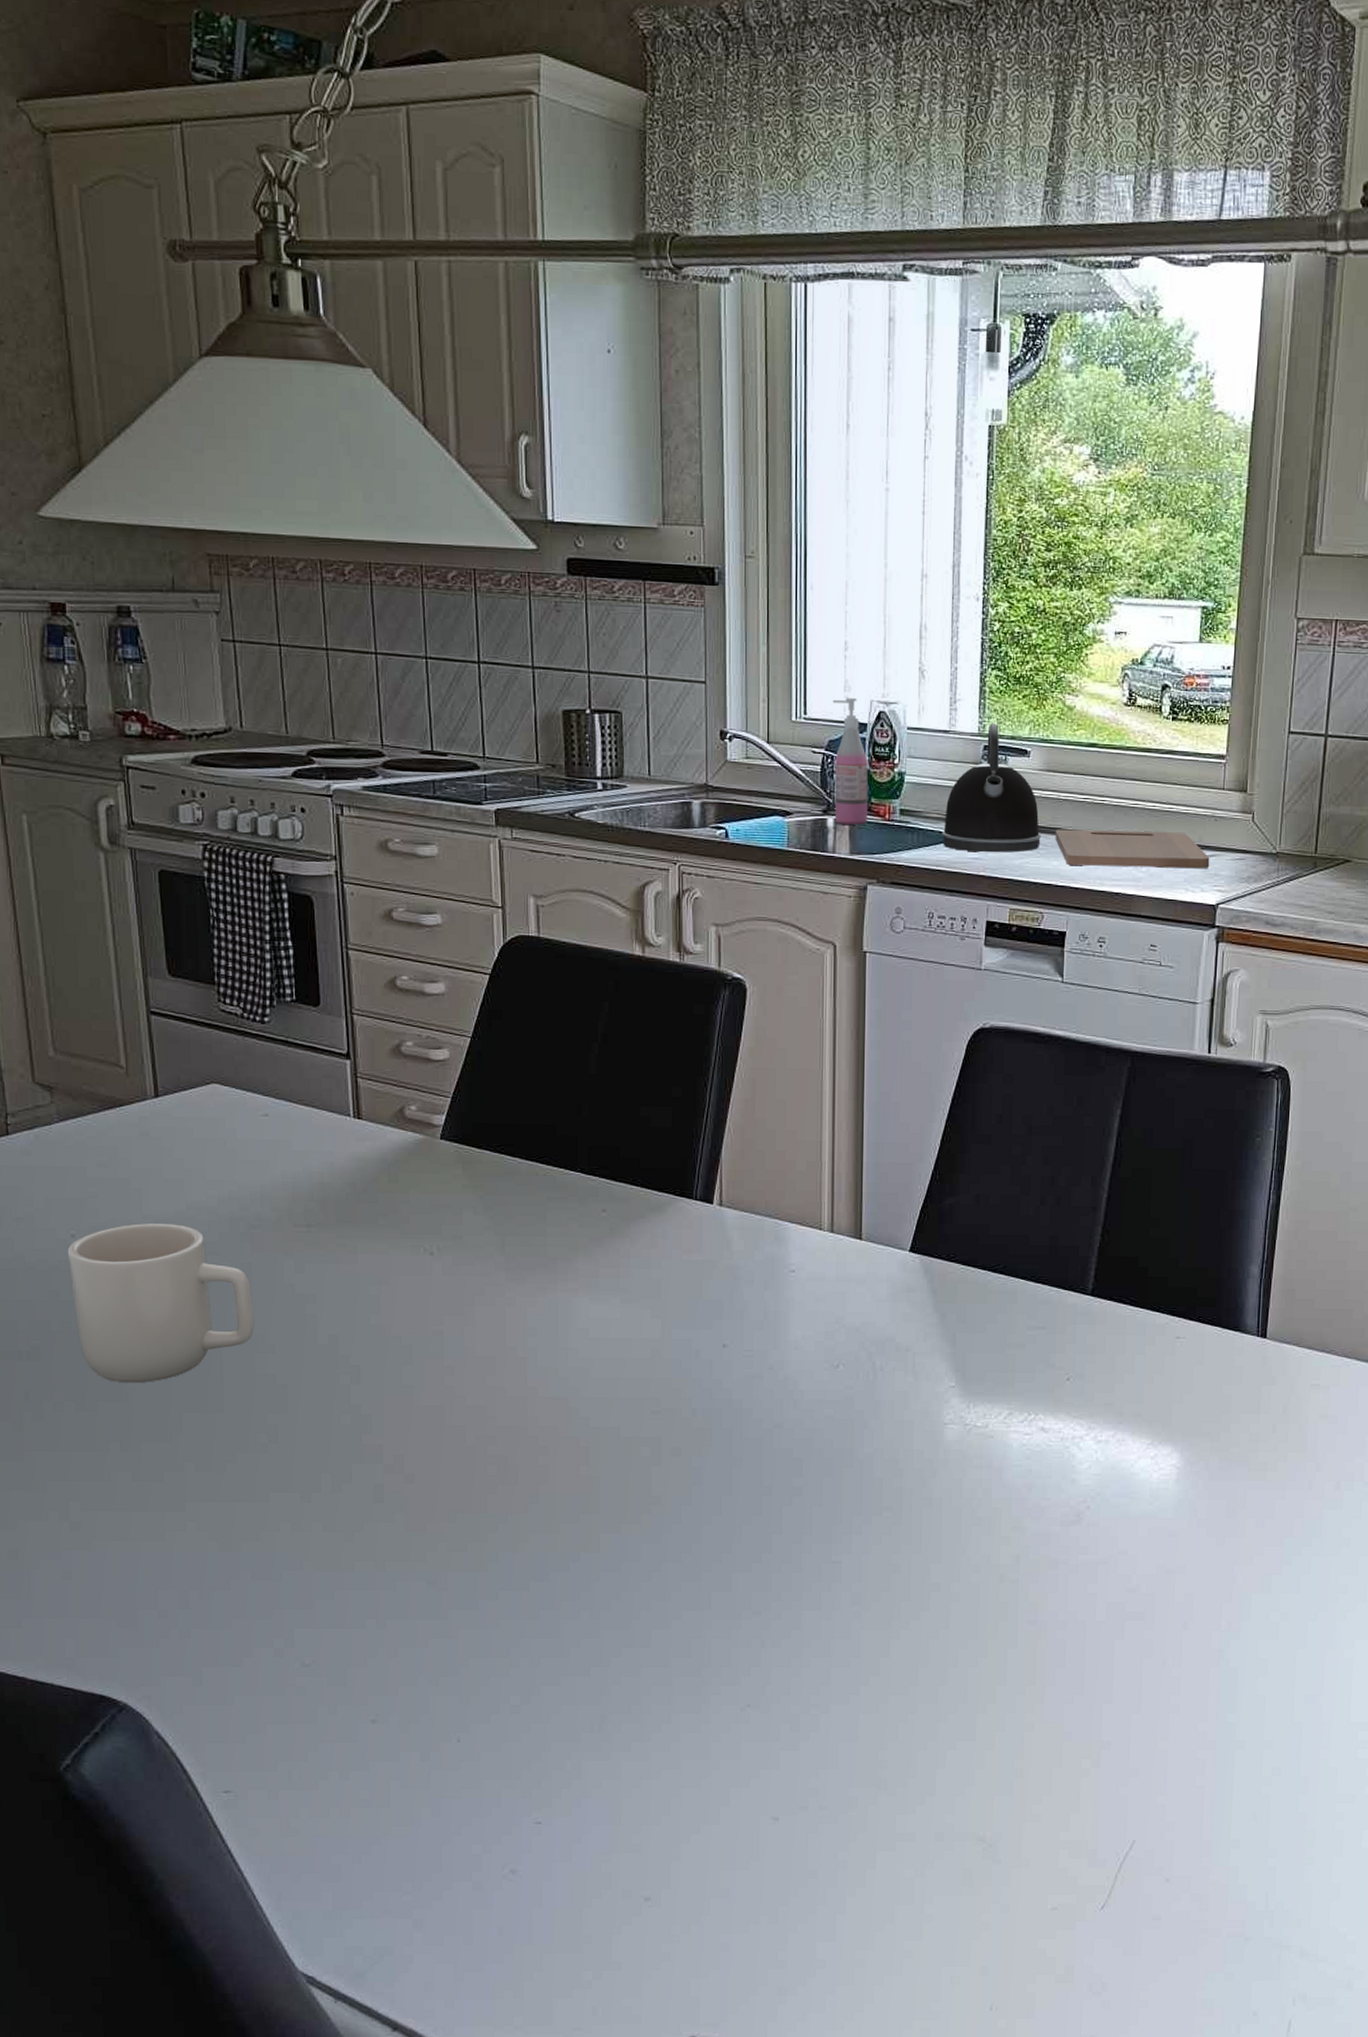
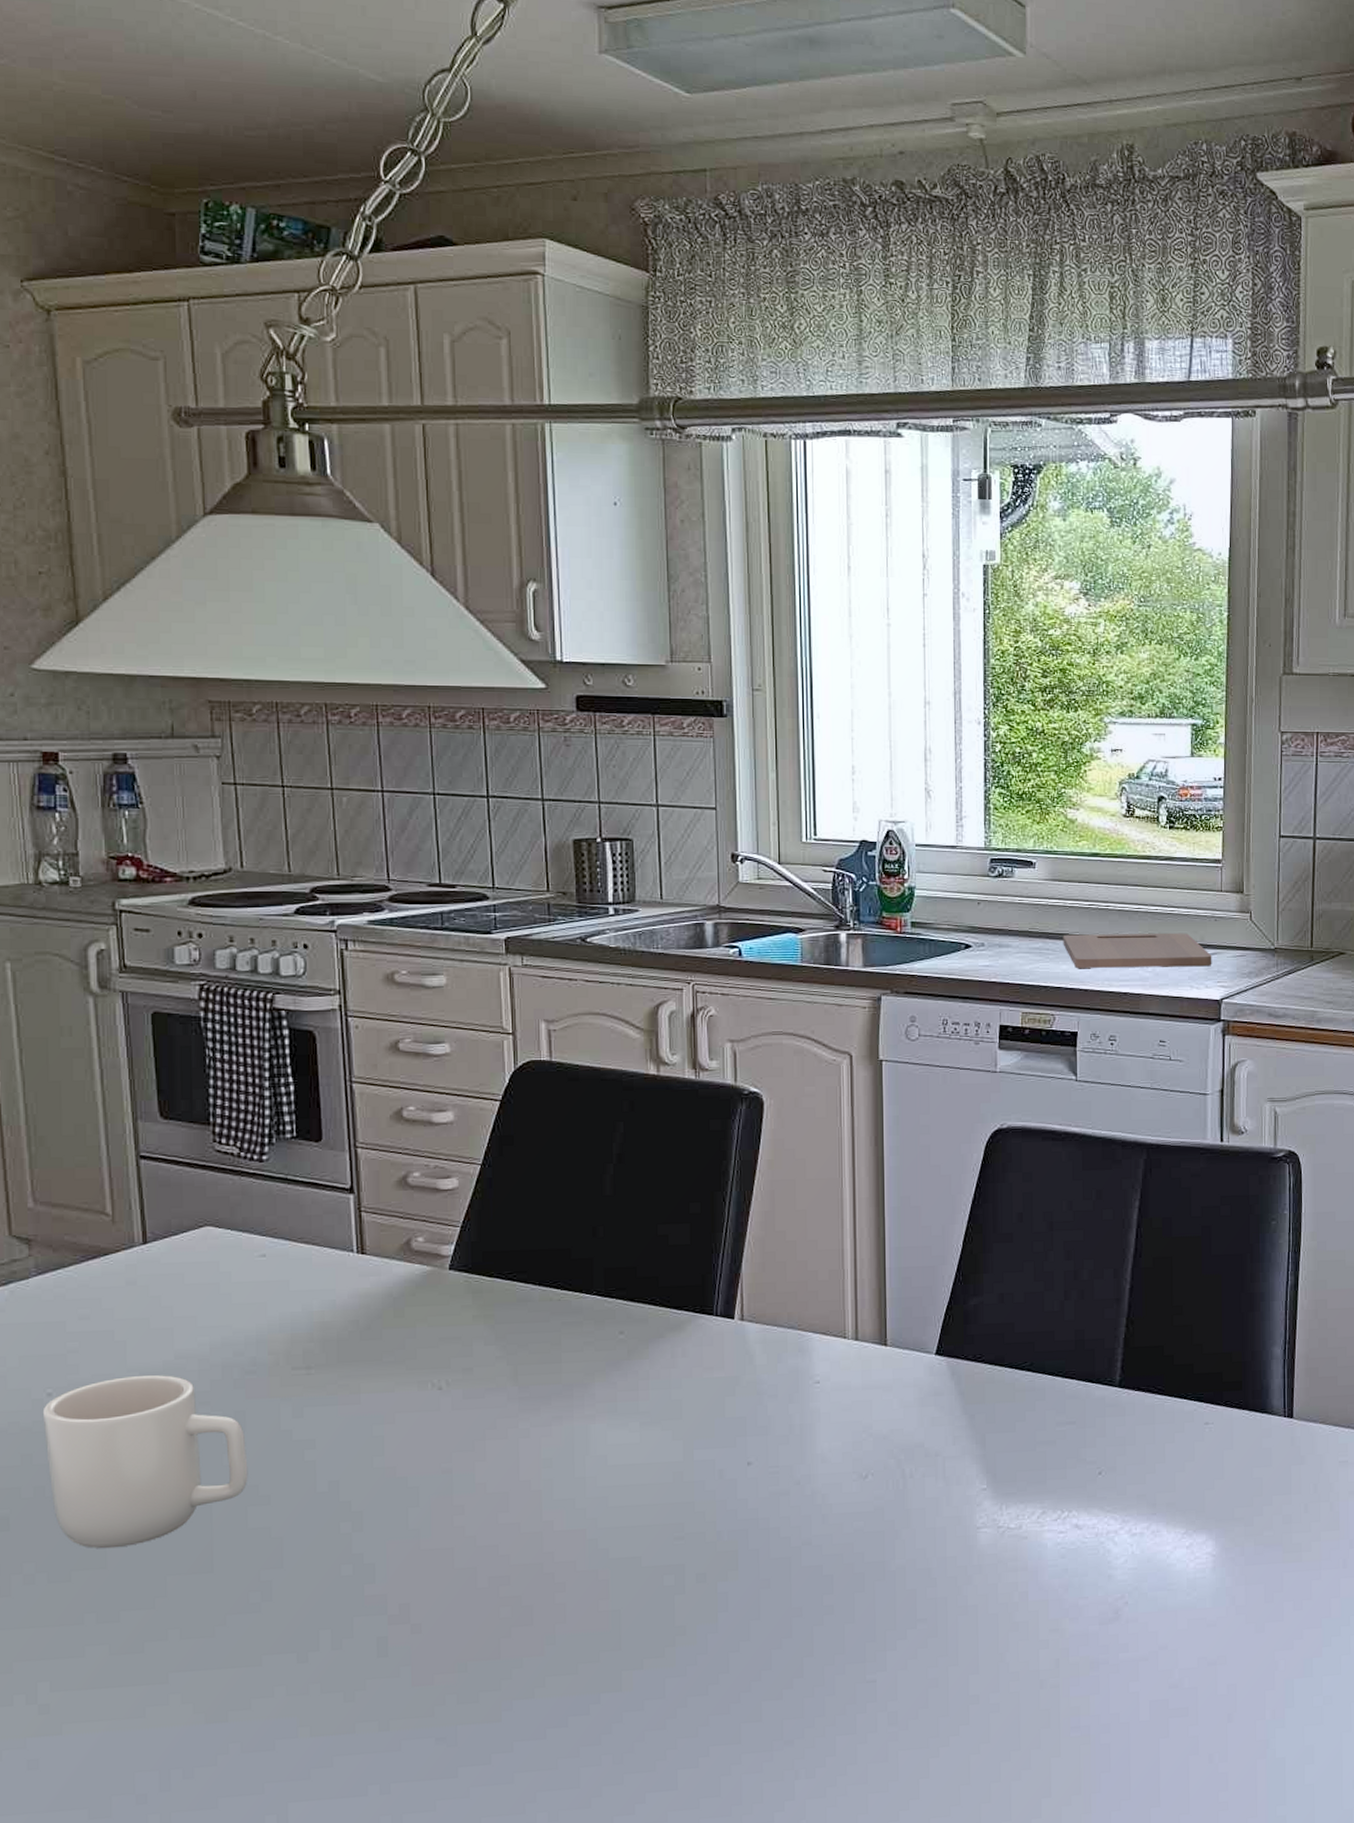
soap dispenser: present [833,698,868,825] -> none [842,819,879,938]
kettle: present [942,722,1042,853] -> none [953,837,1050,960]

